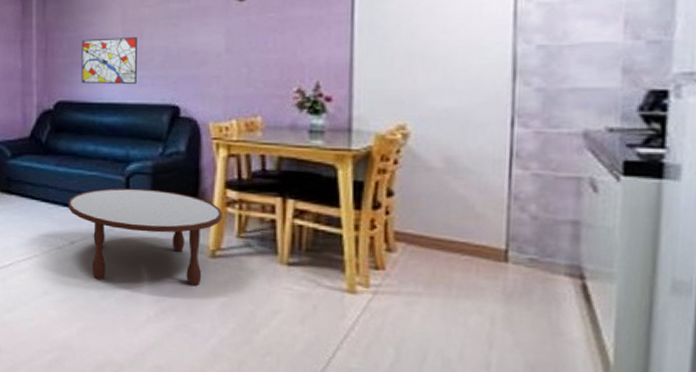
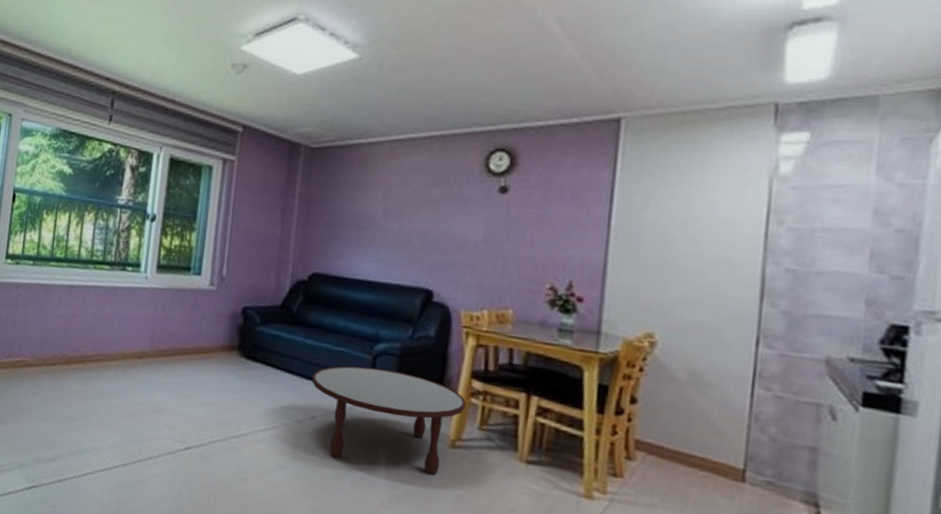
wall art: present [81,37,137,84] -> none [338,214,398,264]

